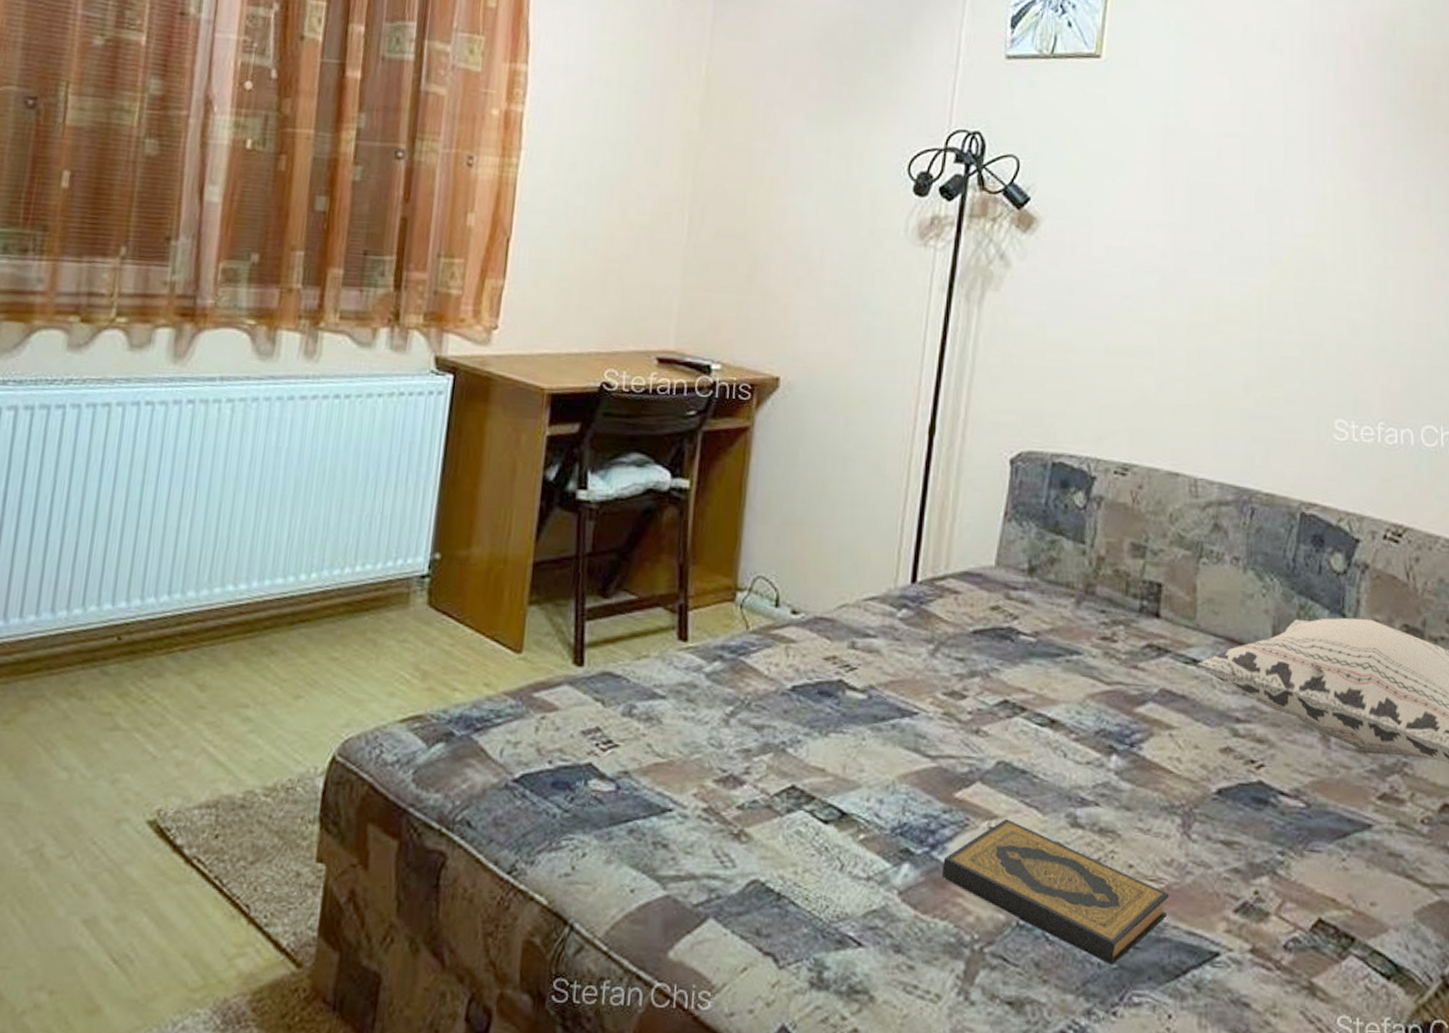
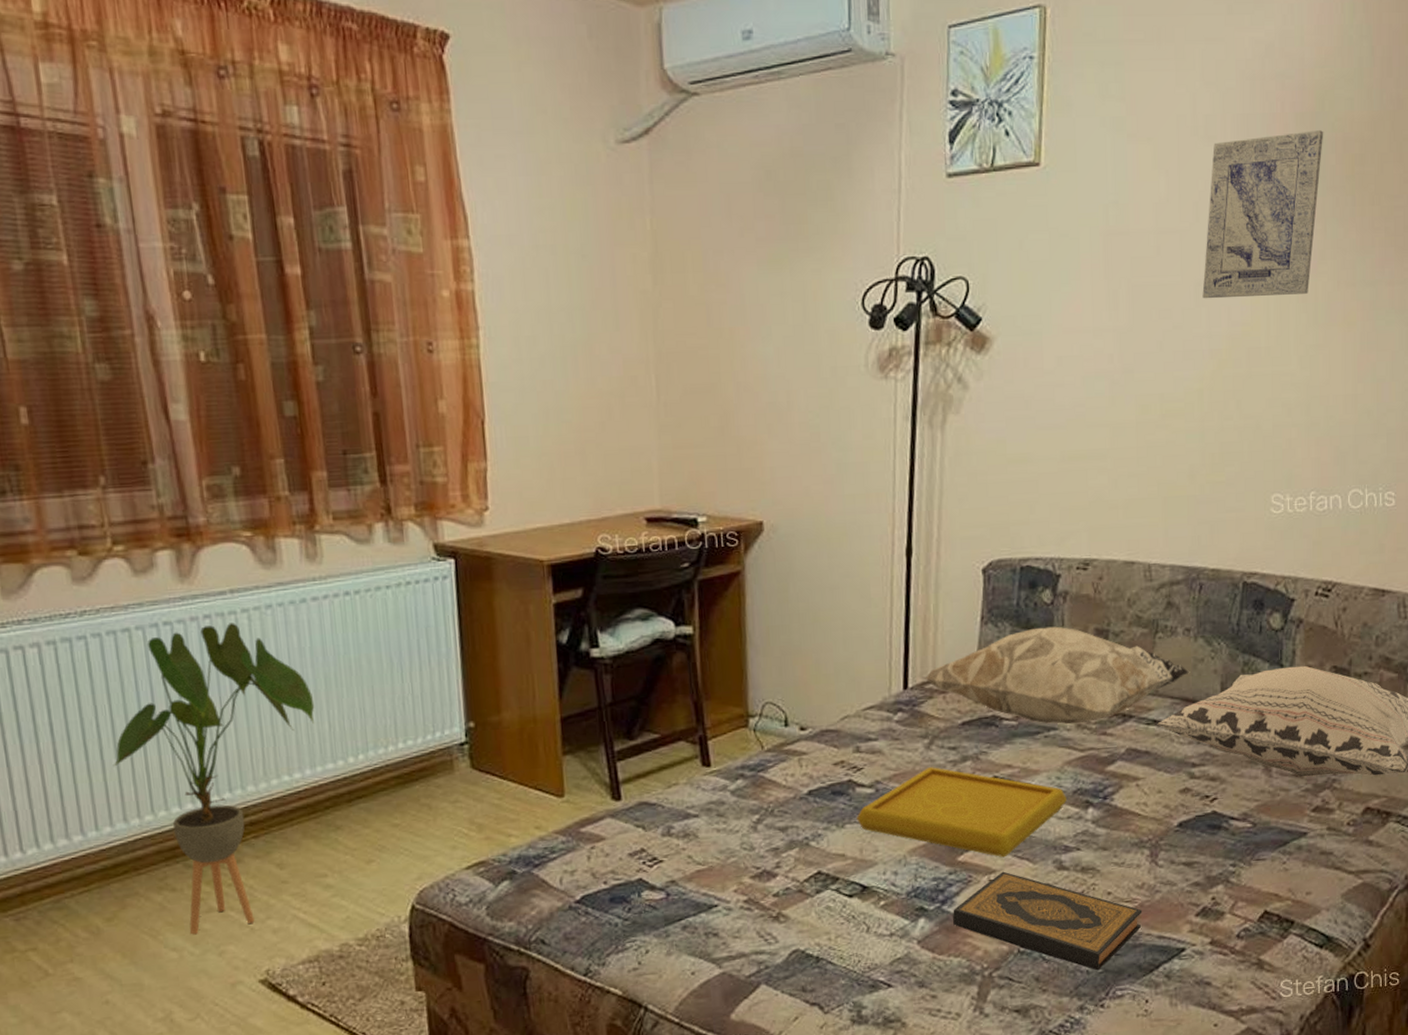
house plant: none [55,411,279,755] -> present [113,623,315,935]
serving tray: none [843,678,1087,802] -> present [857,767,1067,858]
decorative pillow: none [935,533,1238,651] -> present [924,626,1190,724]
wall art: none [1264,54,1395,213] -> present [1202,130,1324,299]

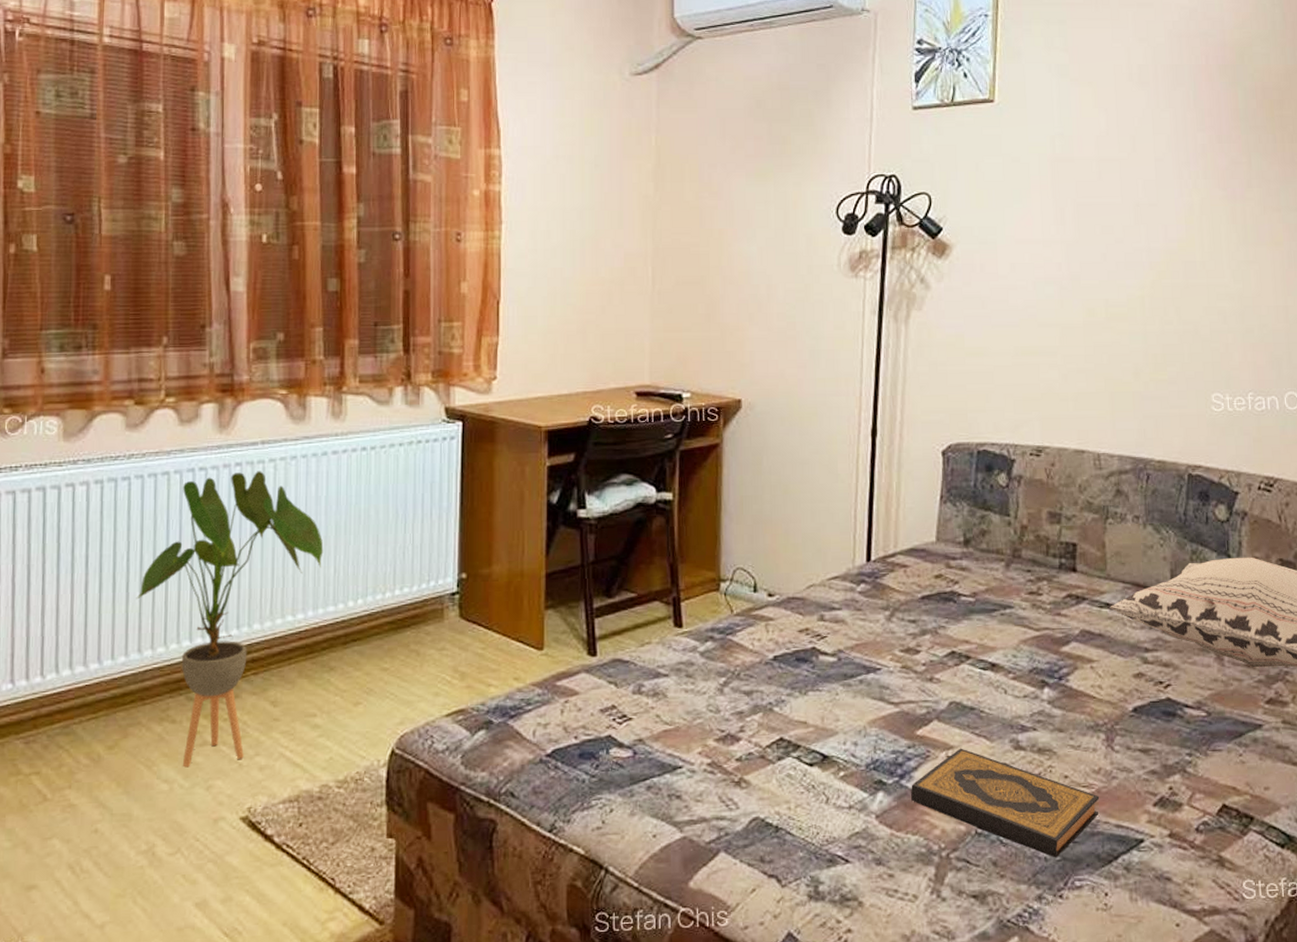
serving tray: present [857,767,1067,858] -> none [819,639,1023,734]
decorative pillow: present [924,626,1190,724] -> none [886,508,1141,603]
wall art: present [1202,130,1324,299] -> none [1141,80,1245,218]

